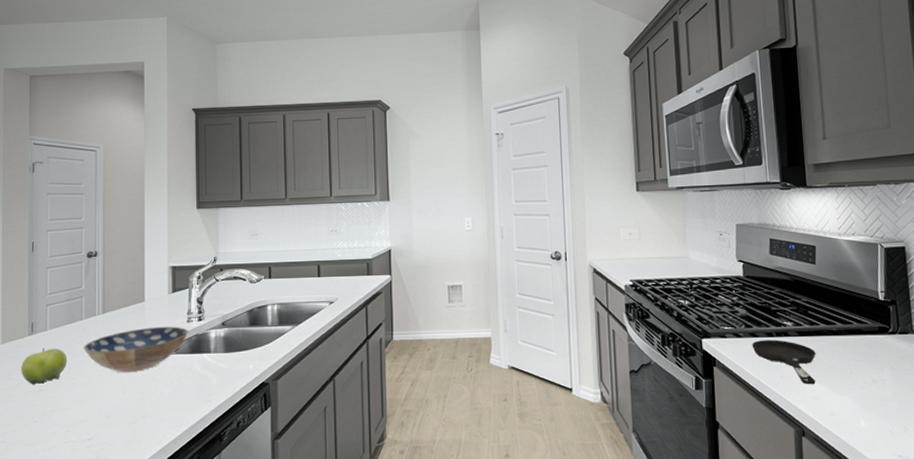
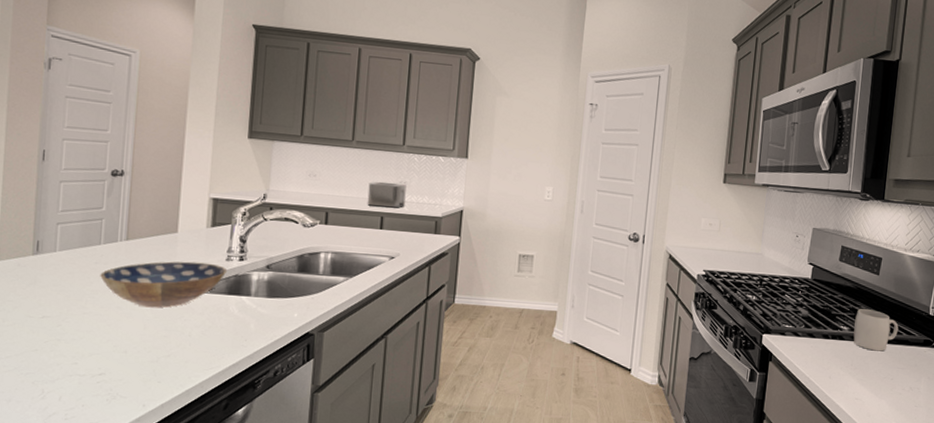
fruit: present [21,348,68,384] -> none [21,270,80,310]
toaster: none [304,232,338,257] -> present [367,181,407,209]
frying pan: present [752,340,816,385] -> none [808,341,865,387]
mug: none [797,301,848,345] -> present [853,309,899,351]

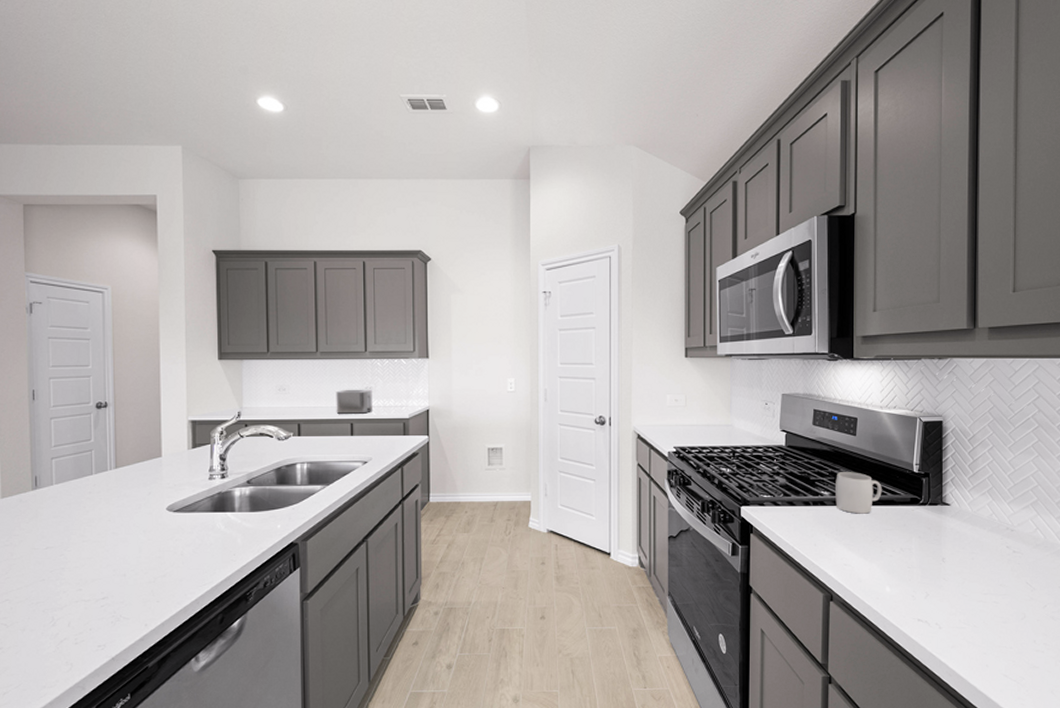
bowl: present [100,261,228,308] -> none [95,483,211,531]

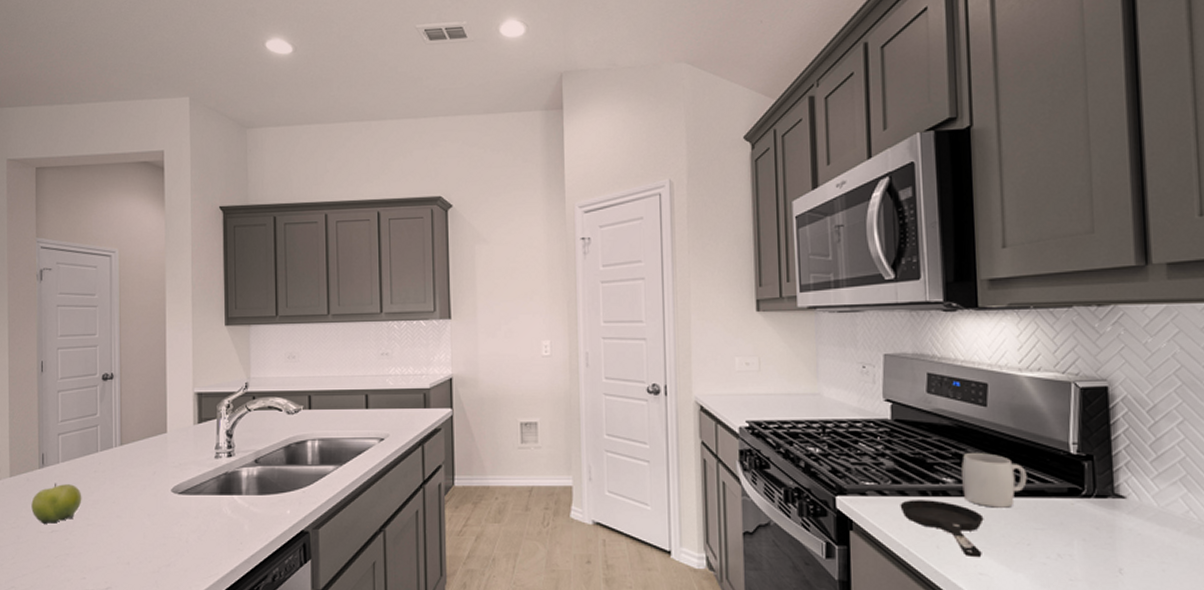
fruit: none [25,503,77,541] -> present [31,483,82,524]
toaster: present [336,389,372,415] -> none [349,355,389,385]
frying pan: none [789,508,850,553] -> present [900,500,984,558]

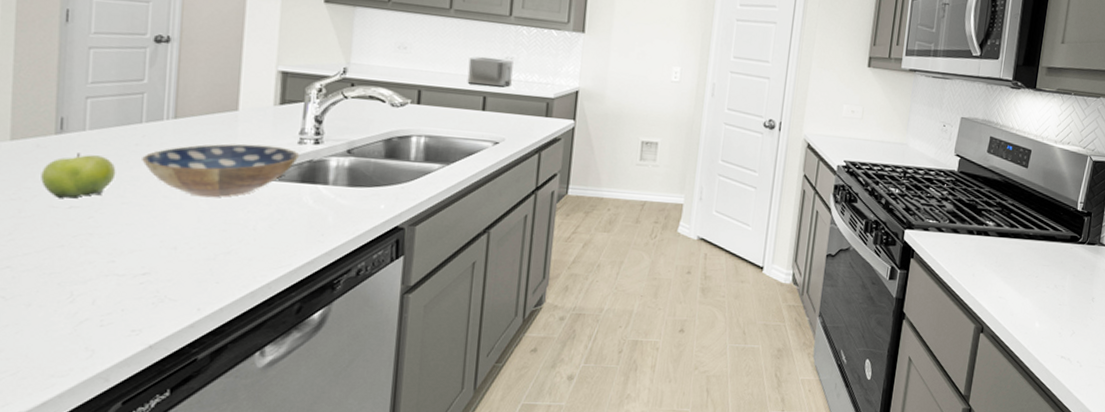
bowl: none [100,462,217,515] -> present [142,143,300,198]
toaster: none [349,355,389,385] -> present [467,56,513,88]
frying pan: present [900,500,984,558] -> none [951,237,1010,285]
mug: present [960,453,1027,508] -> none [998,203,1046,248]

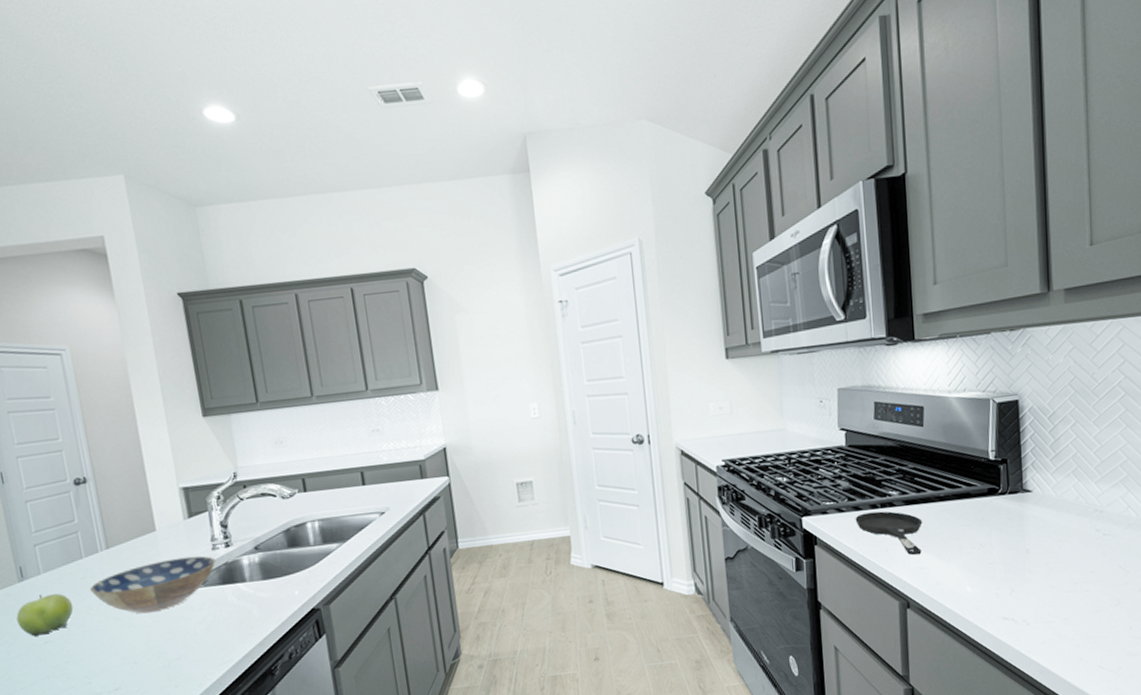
toaster: present [467,56,513,88] -> none [339,431,383,463]
frying pan: none [951,237,1010,285] -> present [855,511,923,556]

